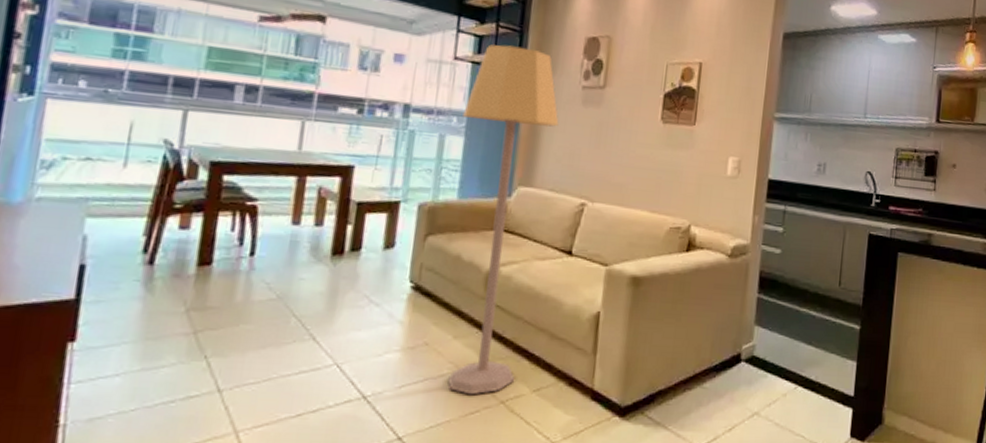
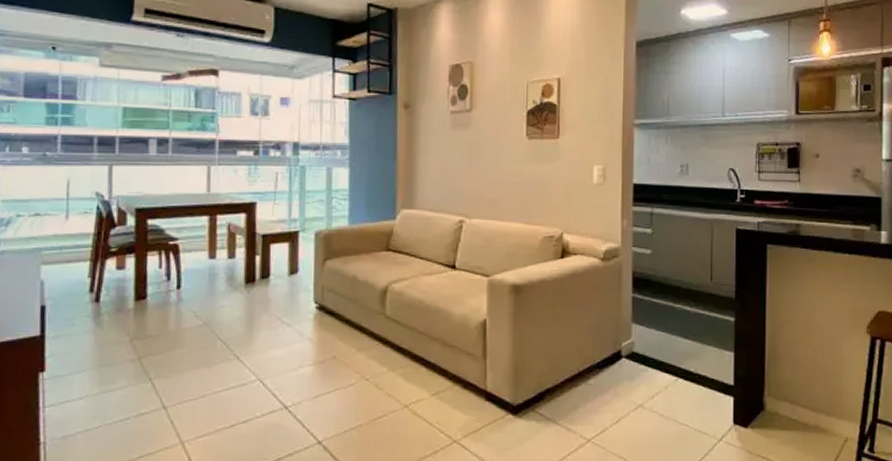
lamp: present [448,44,559,395] -> none [346,80,432,401]

